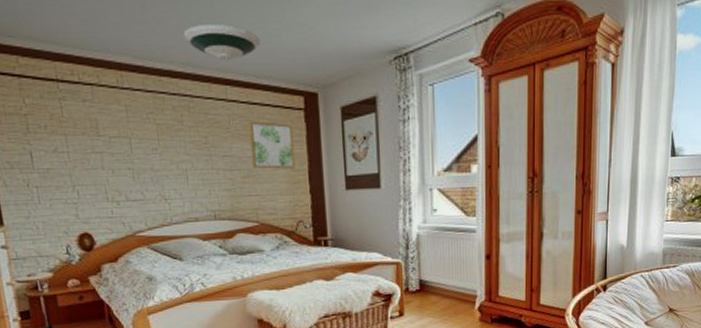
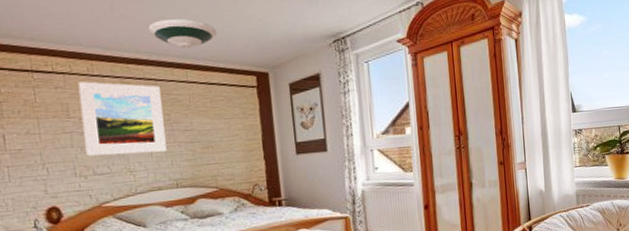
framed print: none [107,95,204,180] -> present [77,81,167,156]
wall art: present [248,121,296,169] -> none [207,98,251,140]

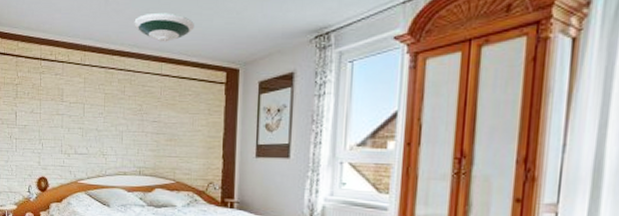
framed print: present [77,81,167,156] -> none [72,70,137,141]

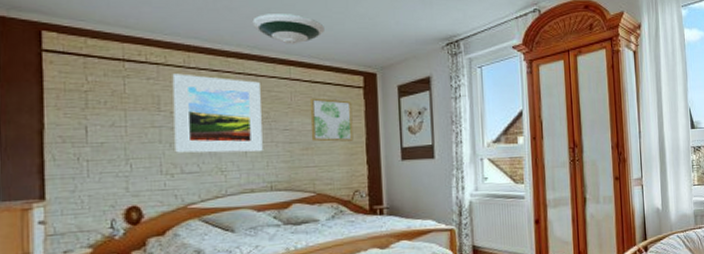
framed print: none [72,70,137,141] -> present [172,73,263,153]
wall art: none [175,92,213,135] -> present [309,98,354,142]

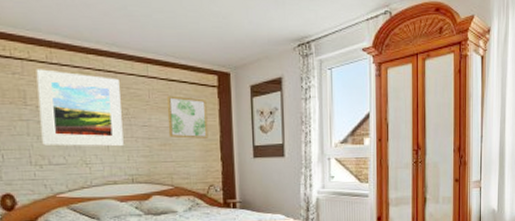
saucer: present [252,14,324,44] -> none [110,11,180,42]

